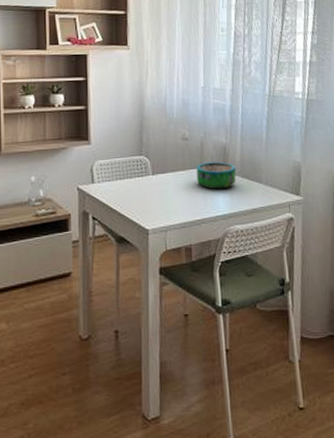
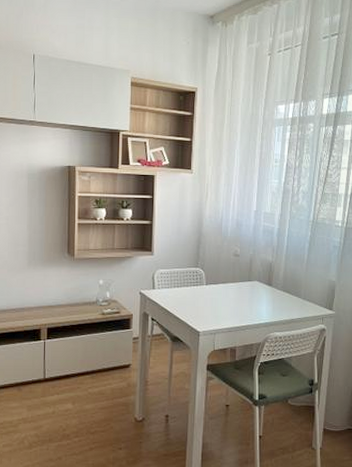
decorative bowl: present [196,162,236,190] -> none [244,277,279,301]

